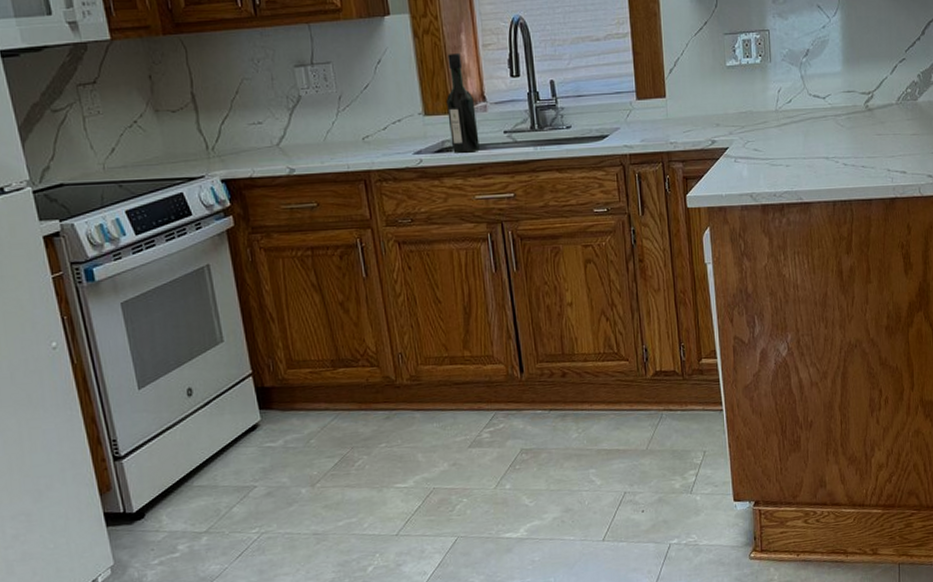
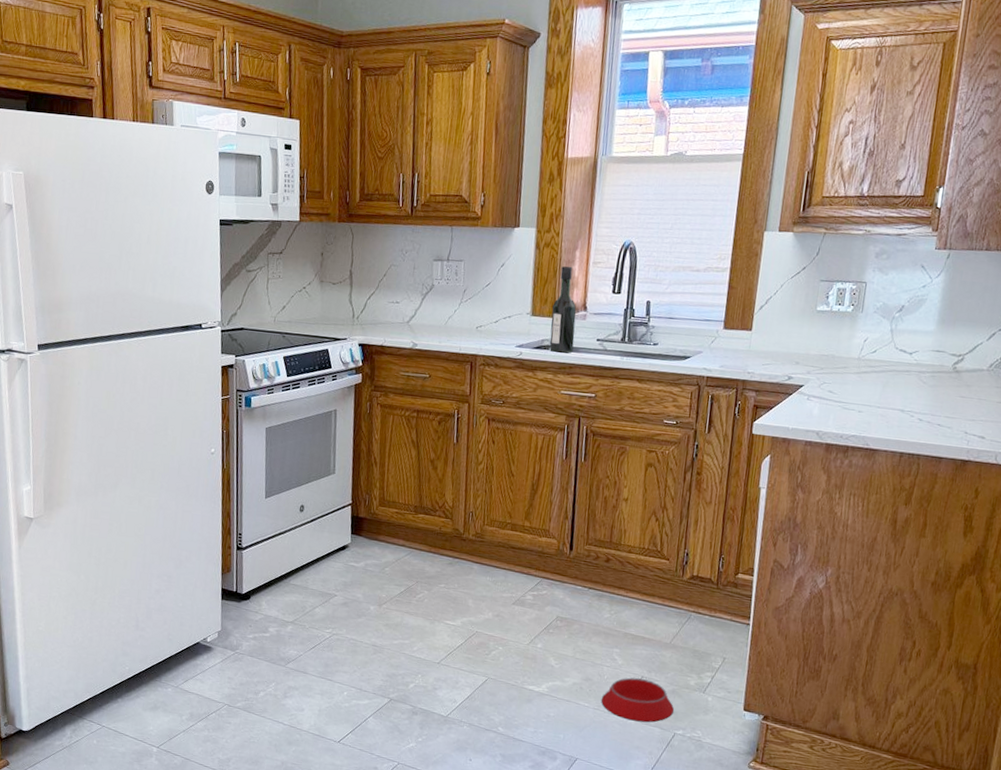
pet bowl: none [587,494,664,542] -> present [602,677,674,722]

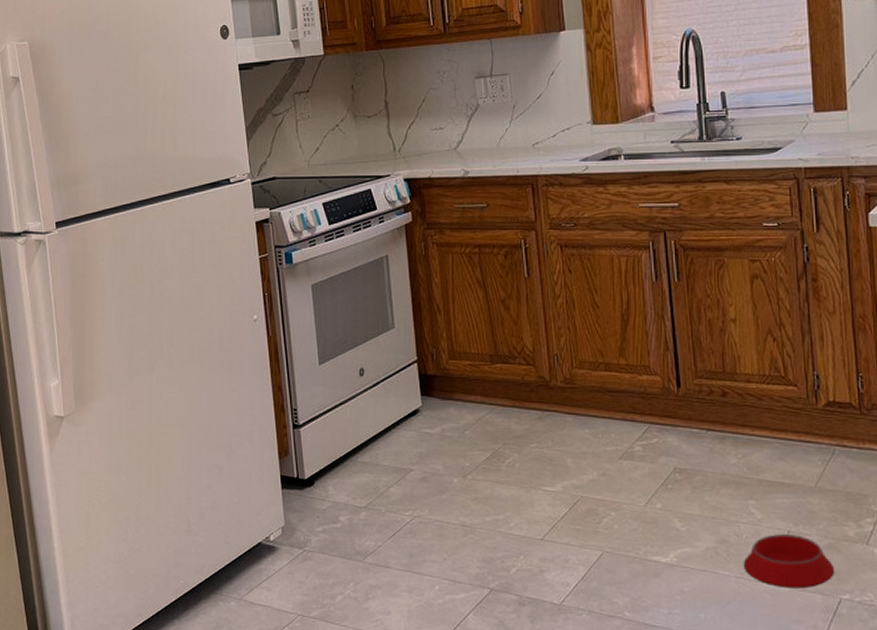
bottle: present [549,266,577,354] -> none [615,65,645,162]

